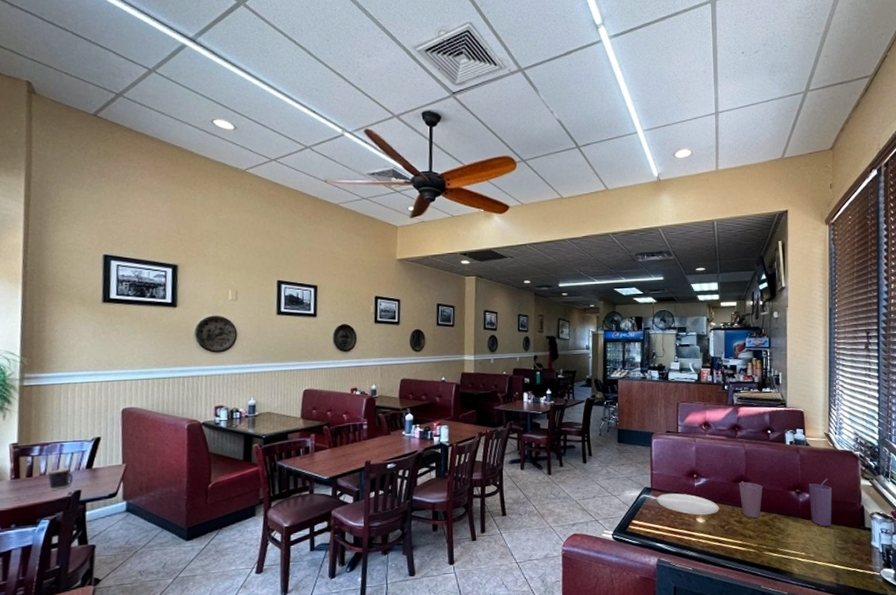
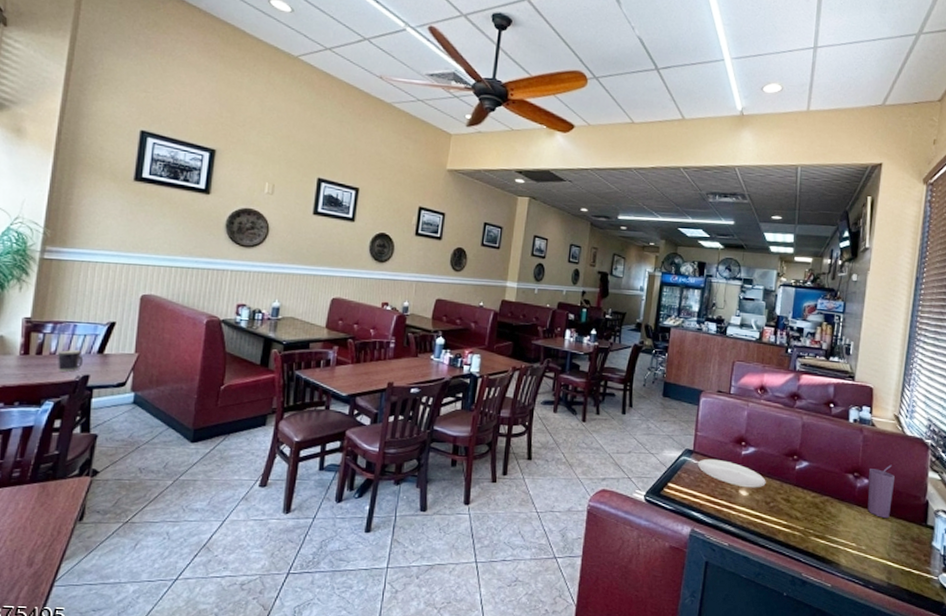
cup: present [738,482,763,519] -> none [790,457,817,499]

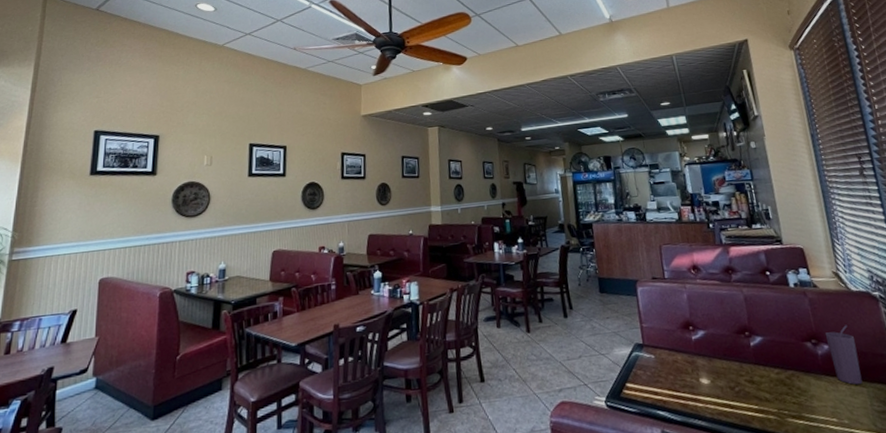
mug: present [58,349,84,372] -> none [24,342,48,368]
plate: present [697,458,766,488] -> none [650,349,725,375]

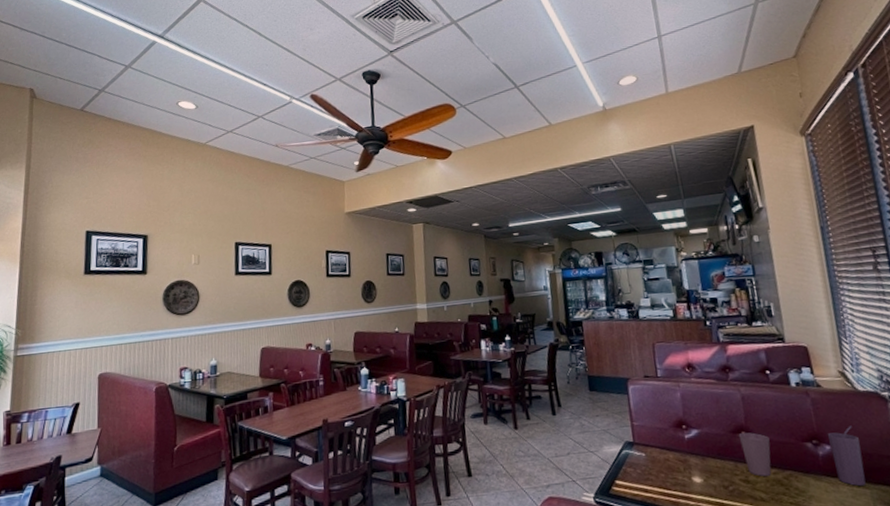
cup: none [742,333,775,378] -> present [738,432,772,477]

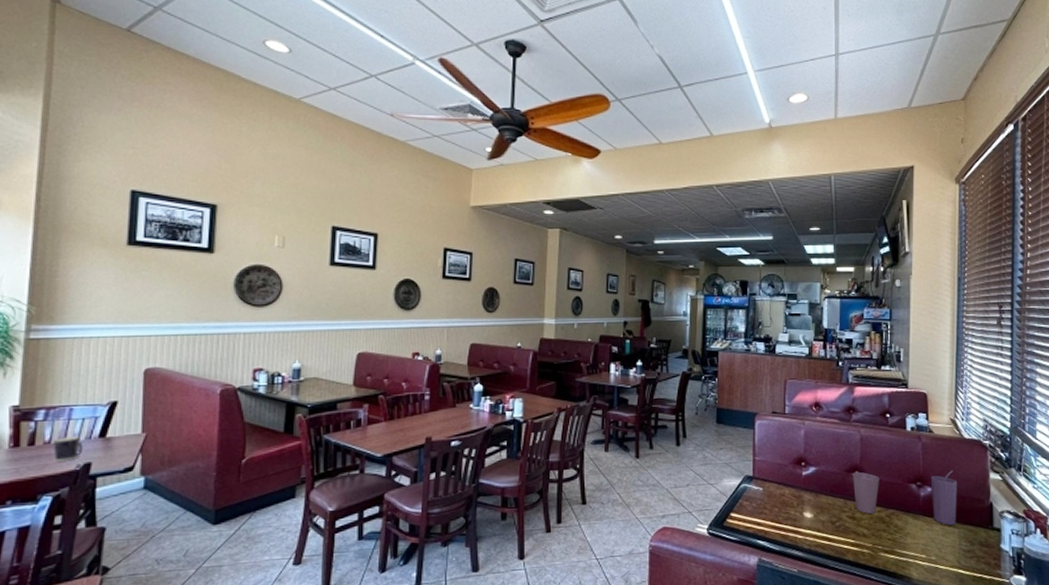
mug: none [34,433,56,456] -> present [53,435,84,462]

